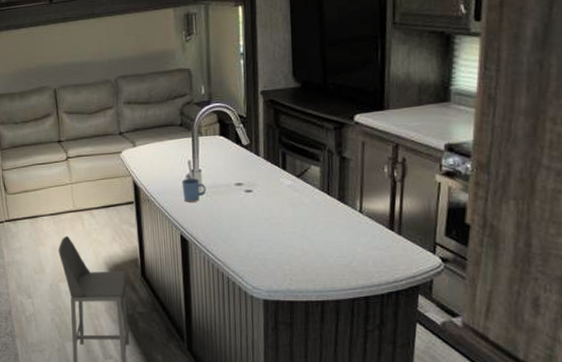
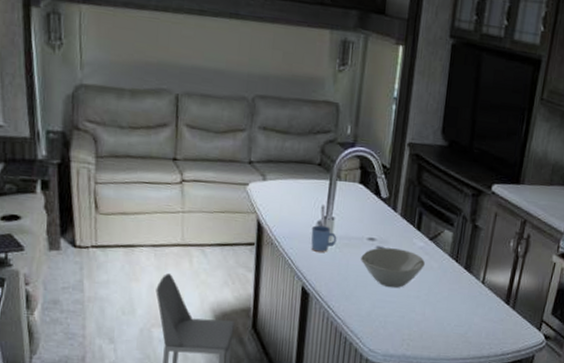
bowl: none [232,190,296,227] -> present [361,247,425,288]

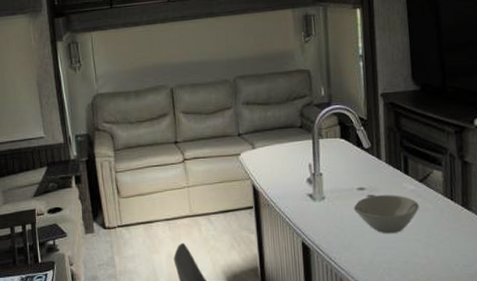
mug: present [311,225,337,252] -> none [302,182,328,207]

